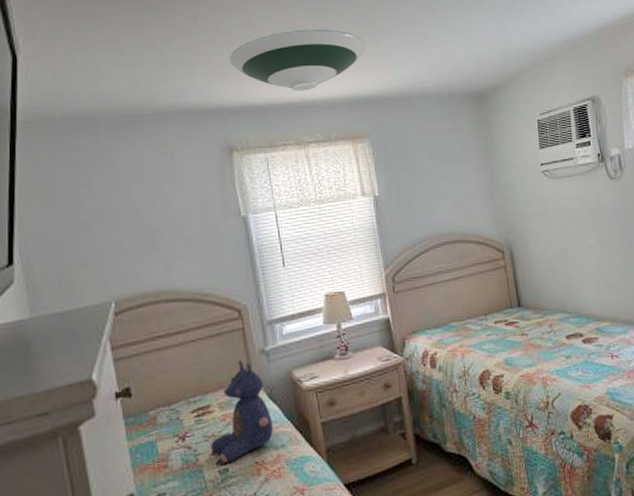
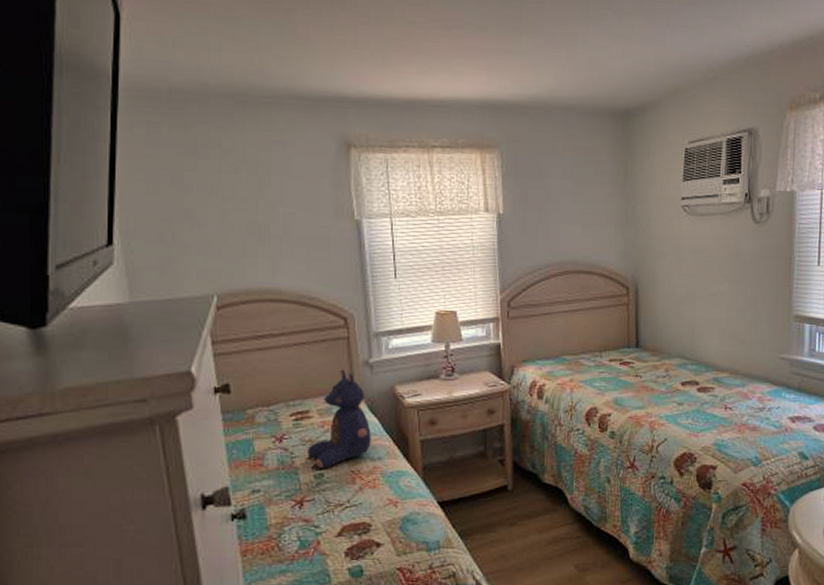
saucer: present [230,29,366,91] -> none [355,15,506,88]

